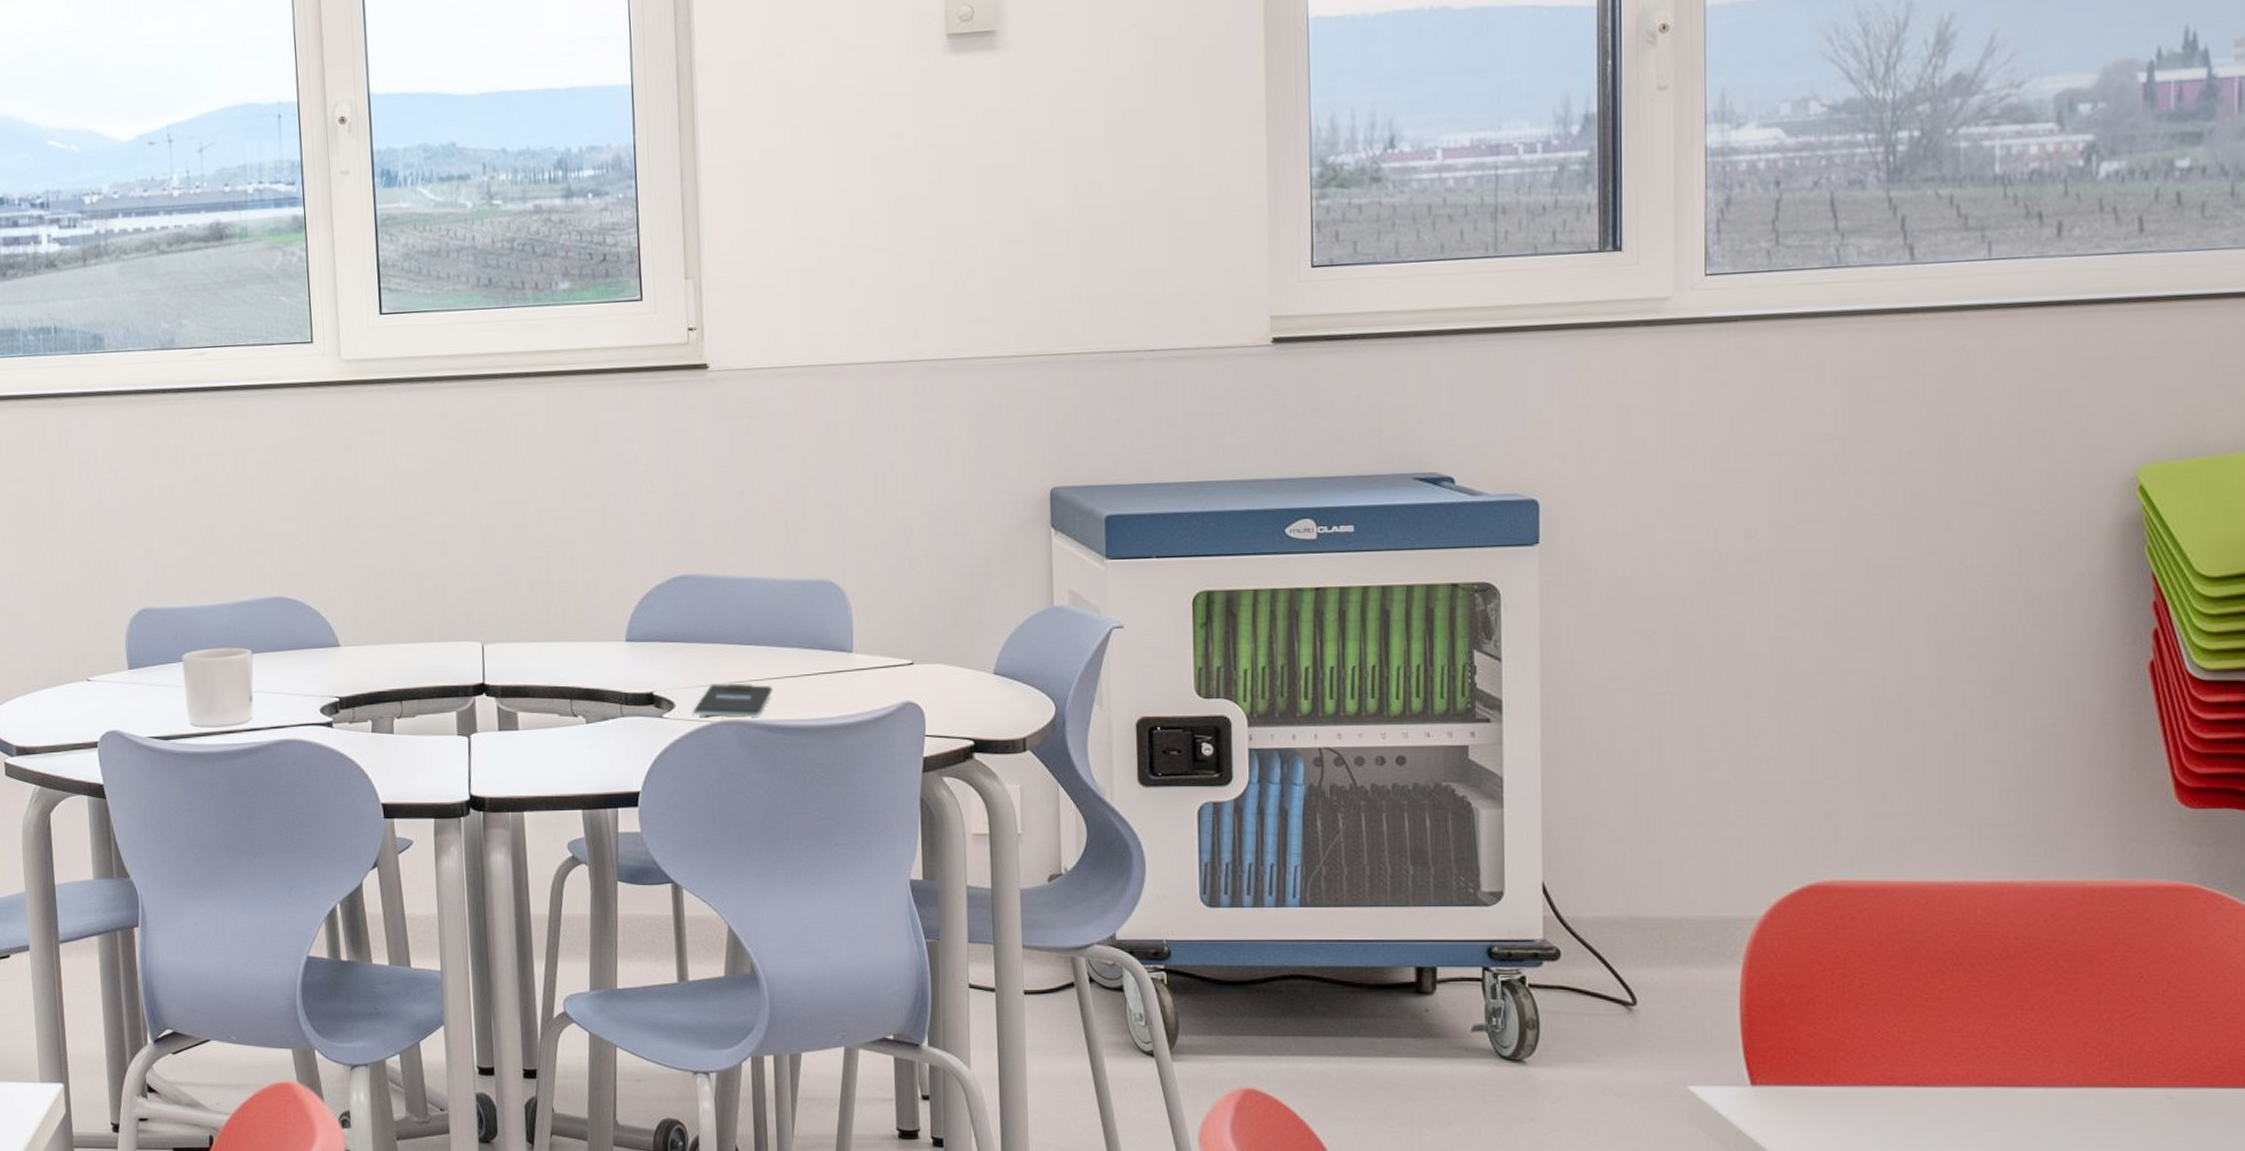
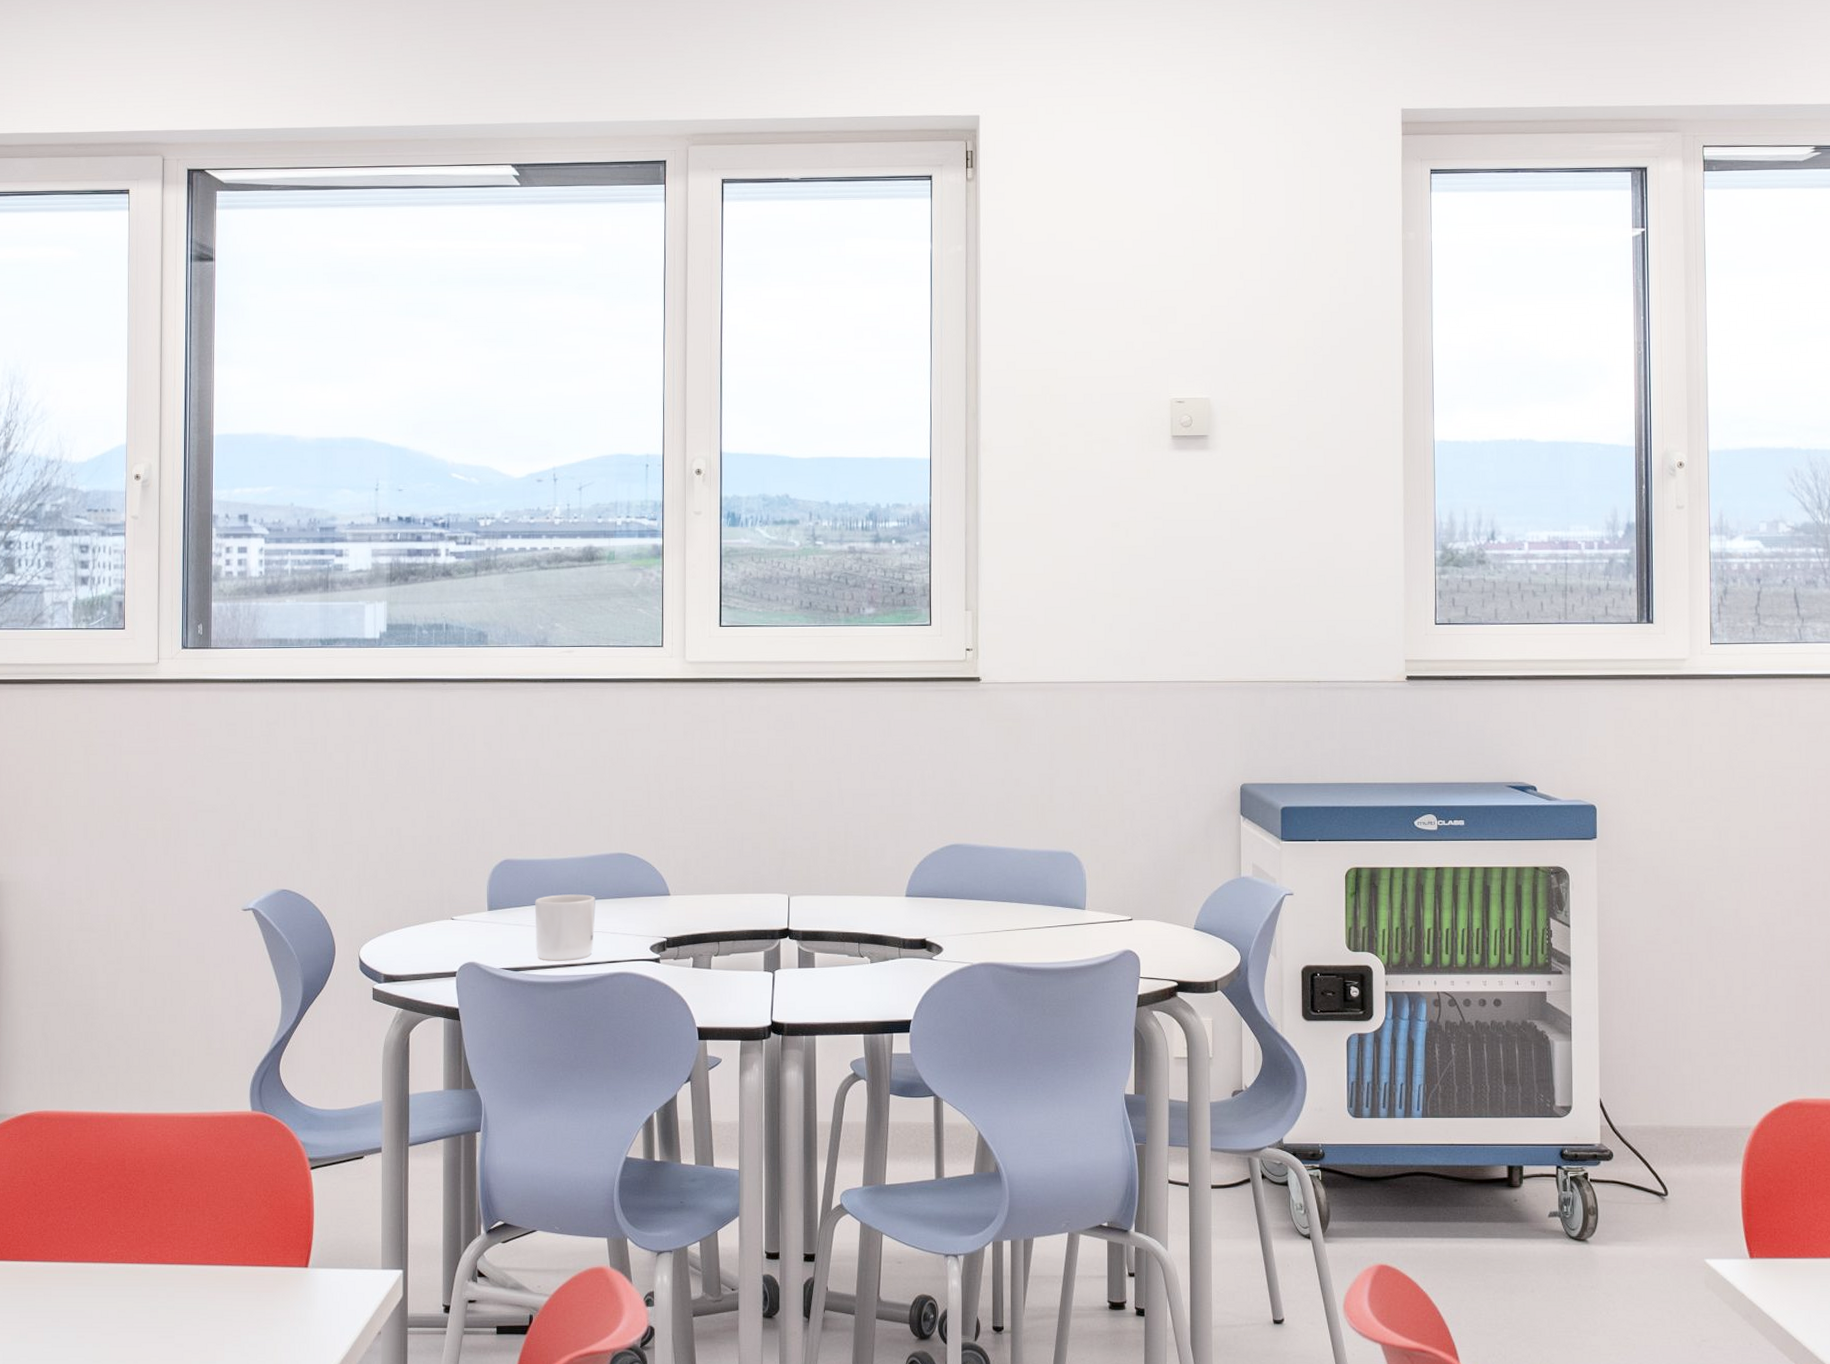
calculator: present [693,683,774,718] -> none [957,932,1023,961]

